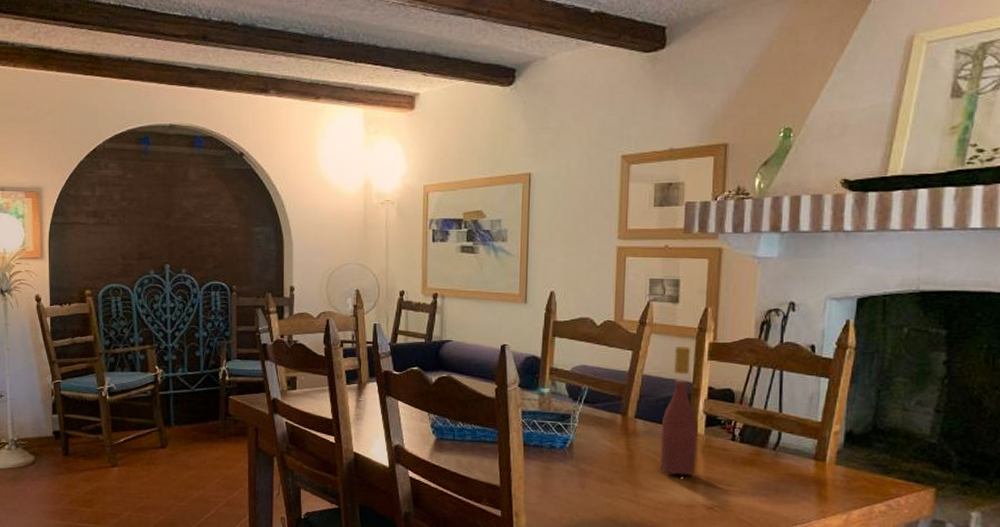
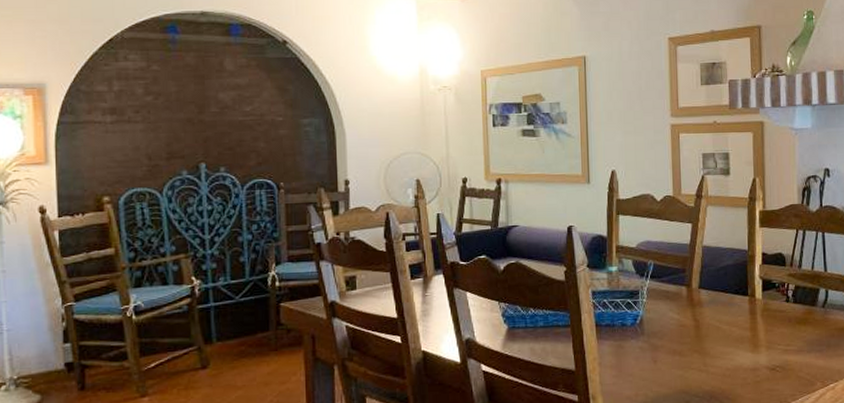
wine bottle: present [659,347,698,475] -> none [723,216,757,340]

